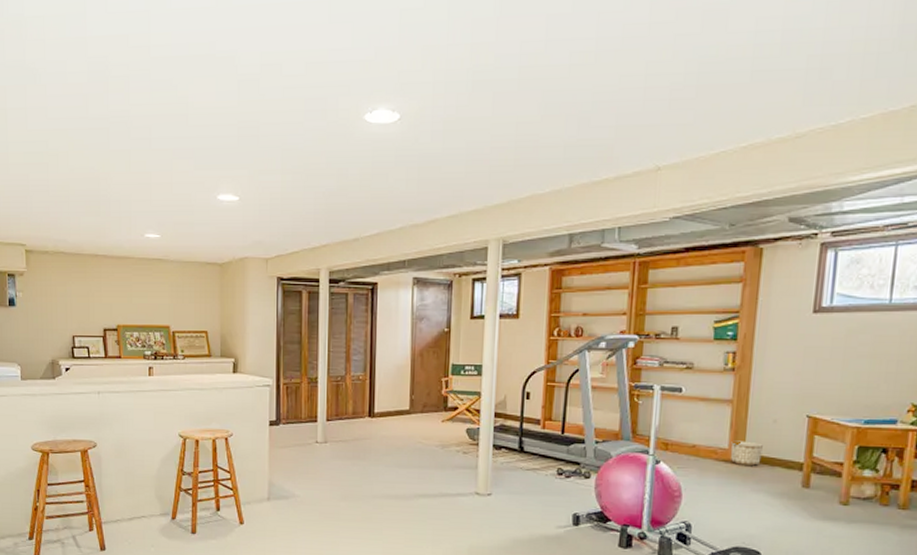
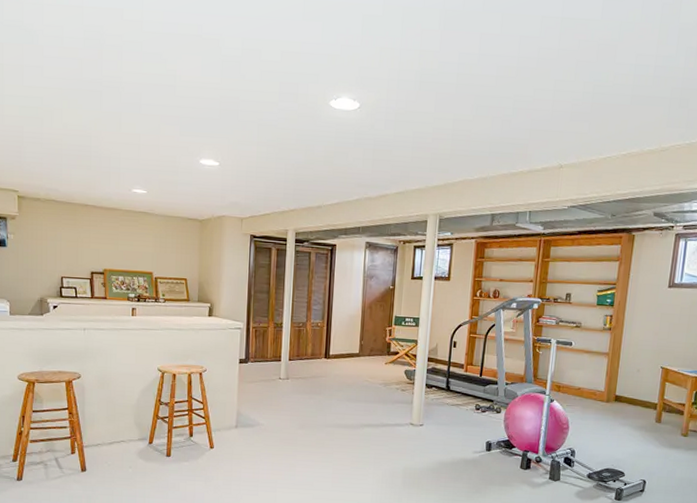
planter: present [730,440,763,467] -> none [605,385,629,406]

